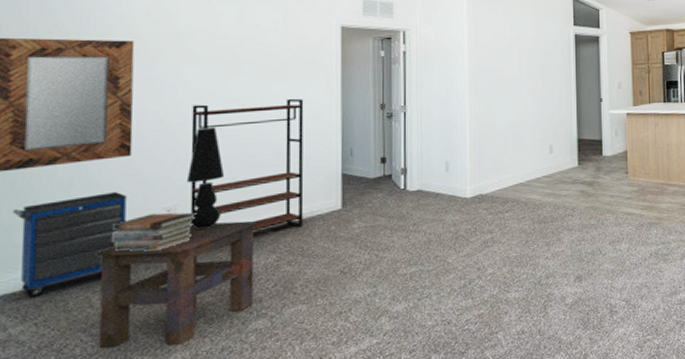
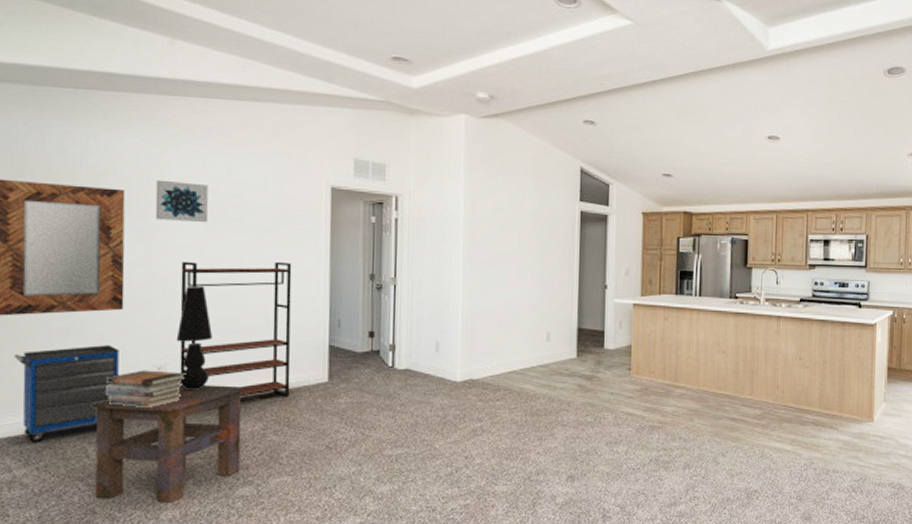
wall art: none [165,29,219,67] -> present [155,179,208,222]

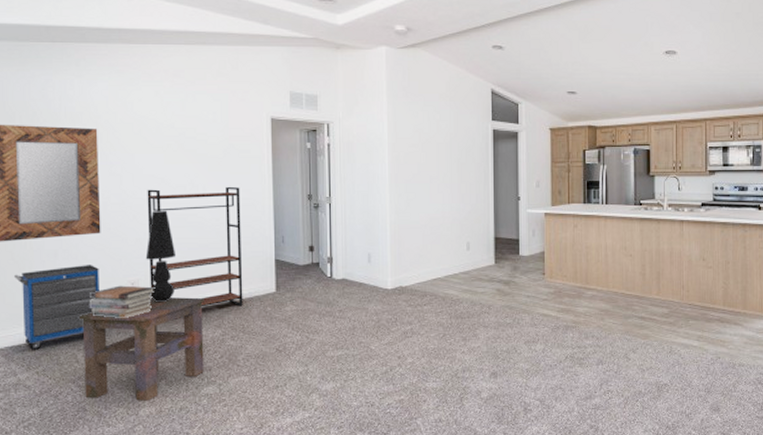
wall art: present [155,179,208,222] -> none [123,118,167,154]

